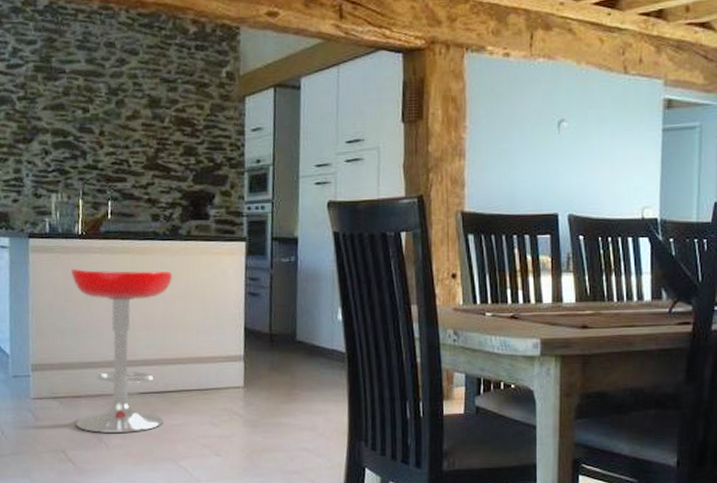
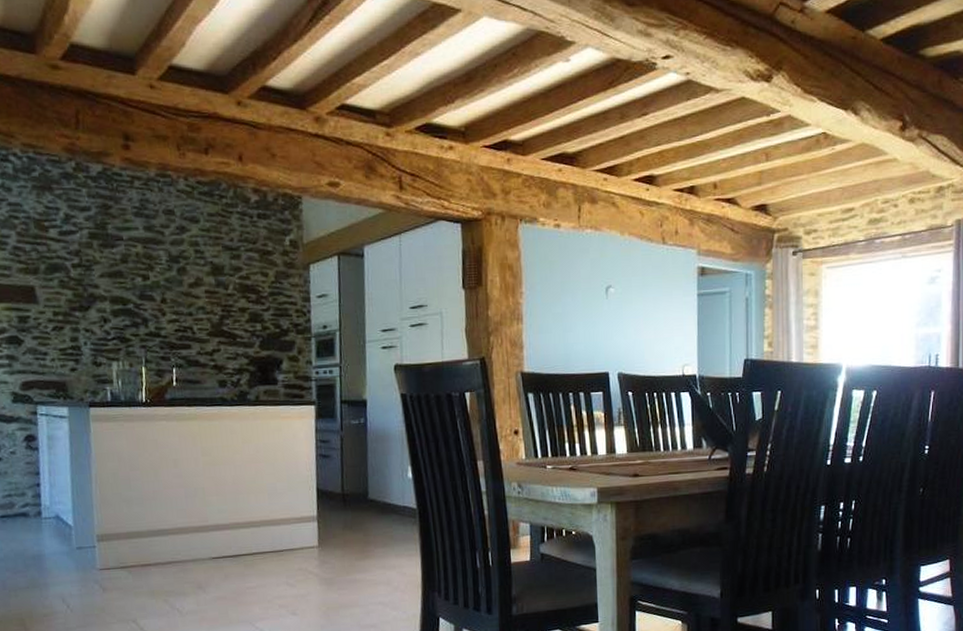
bar stool: present [71,268,173,433] -> none [136,436,243,600]

